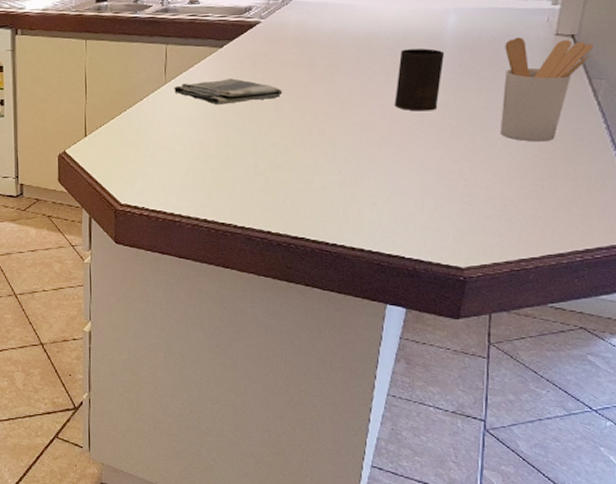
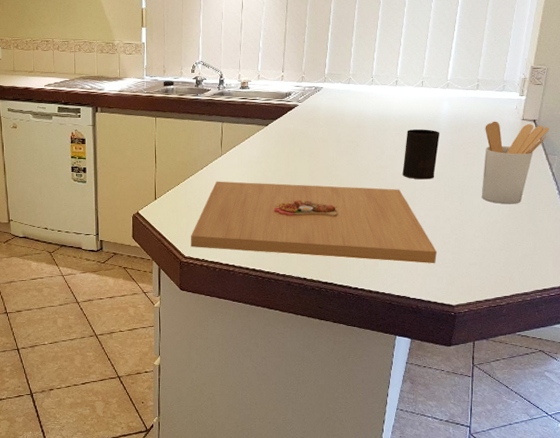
platter: none [127,114,440,216] -> present [190,181,437,264]
dish towel: present [174,78,283,105] -> none [229,152,316,173]

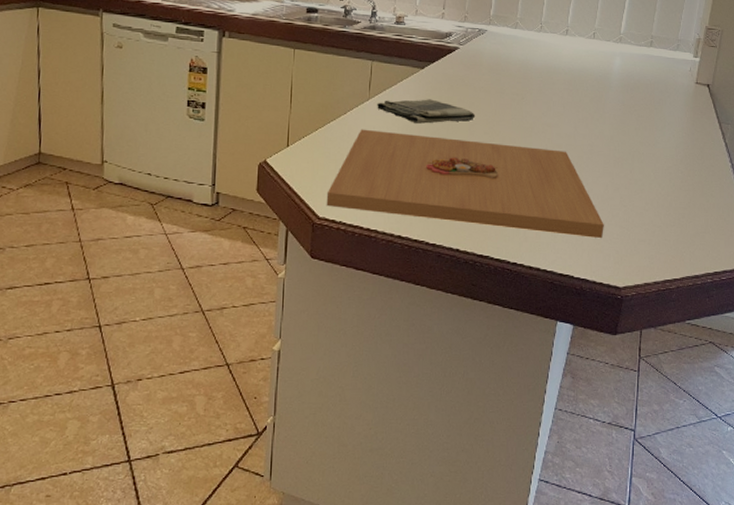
dish towel: none [229,152,316,173] -> present [377,99,476,124]
cup: present [402,129,440,180] -> none [570,85,611,142]
utensil holder: present [481,121,549,205] -> none [652,82,723,176]

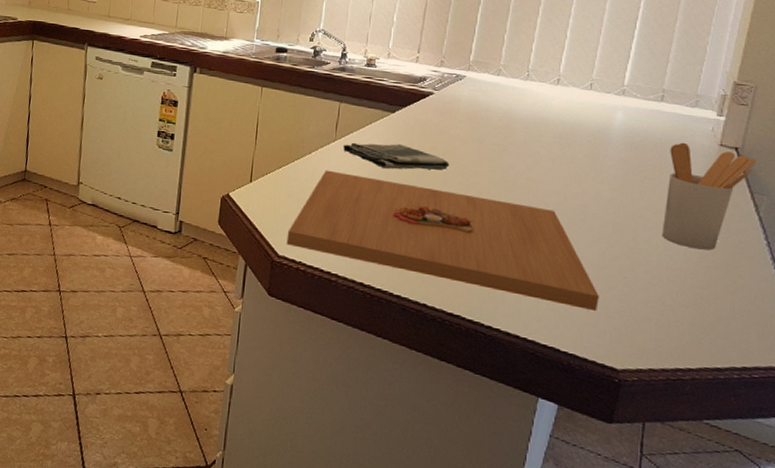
utensil holder: none [652,82,723,176] -> present [661,142,756,251]

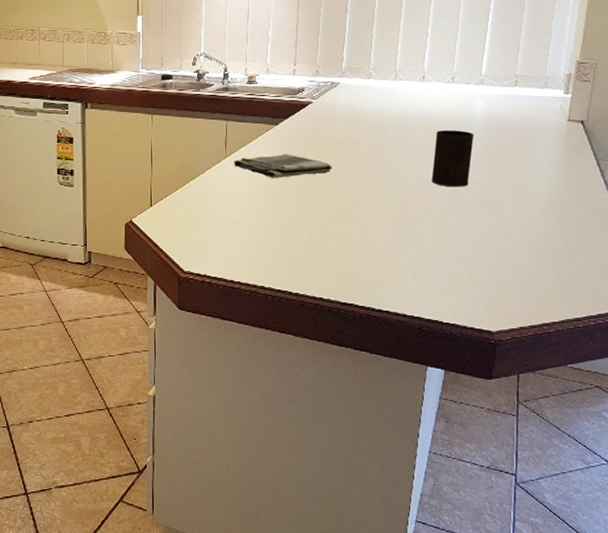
platter: present [286,170,599,312] -> none [190,186,473,284]
cup: none [559,139,611,204] -> present [431,130,475,187]
utensil holder: present [661,142,756,251] -> none [523,121,600,216]

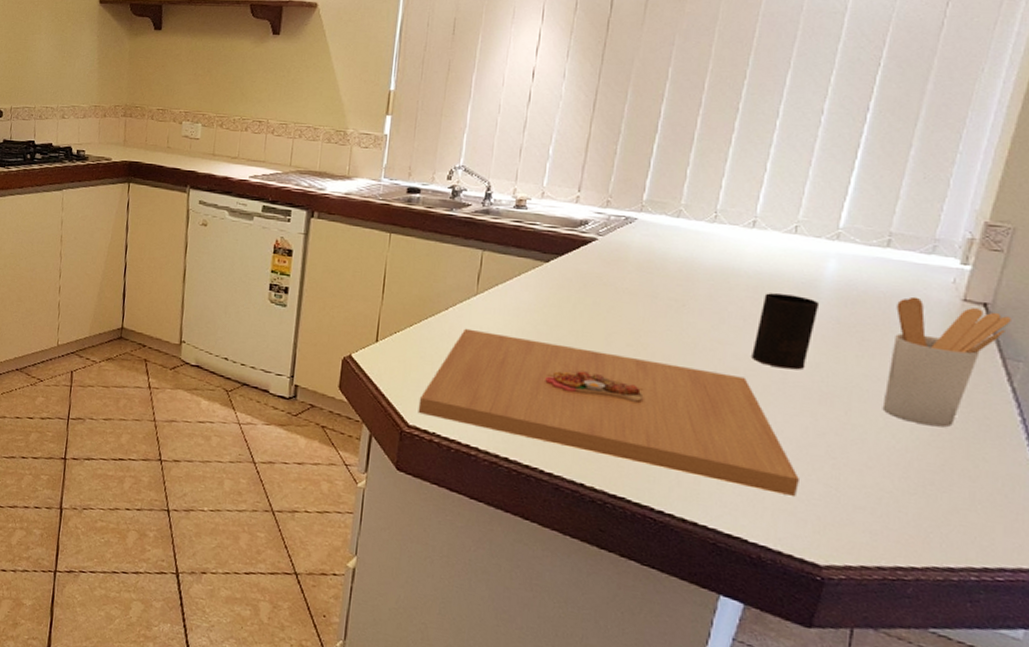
platter: none [190,186,473,284] -> present [418,328,799,498]
dish towel: present [234,154,333,178] -> none [486,296,616,329]
utensil holder: none [523,121,600,216] -> present [882,296,1011,428]

